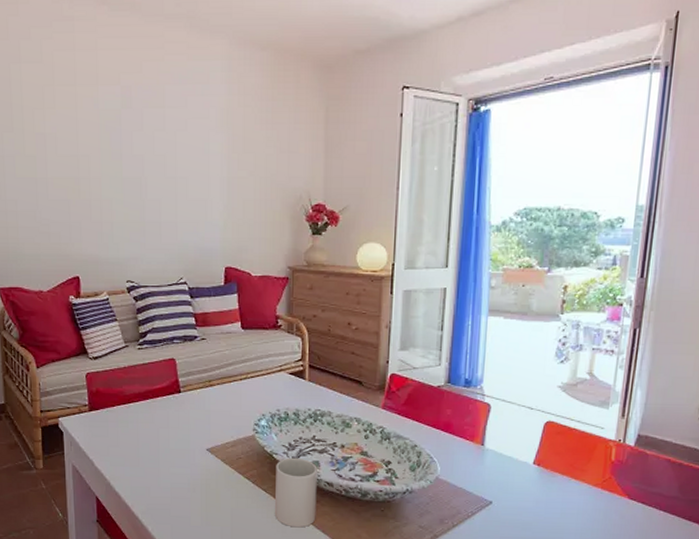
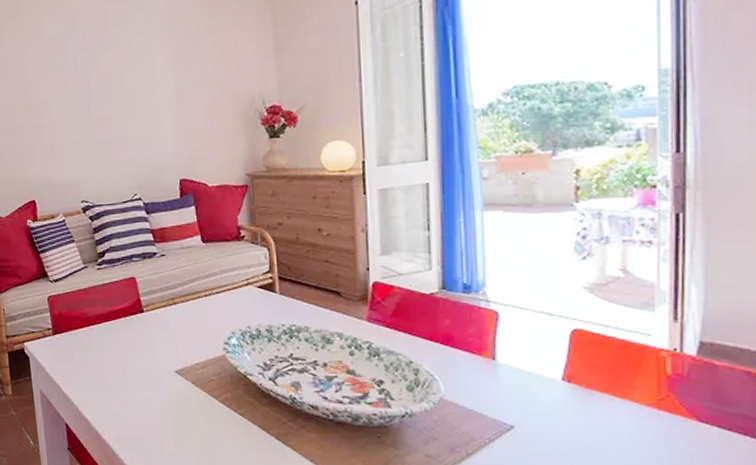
mug: present [274,457,317,528] -> none [251,378,302,457]

